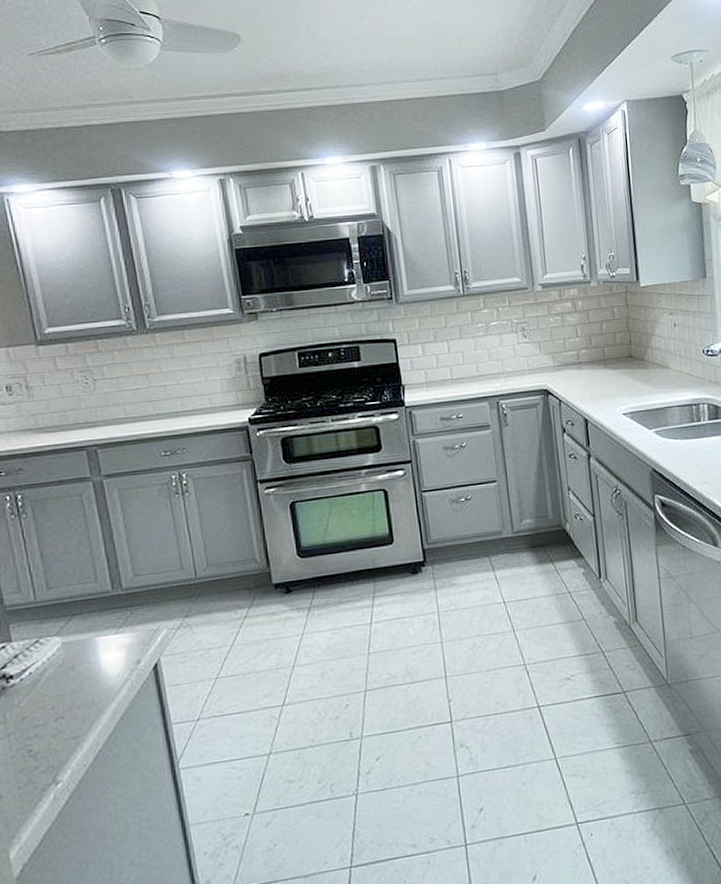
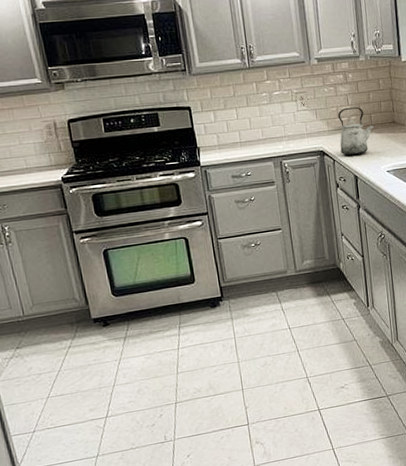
kettle: none [564,338,607,396] -> present [337,106,374,156]

